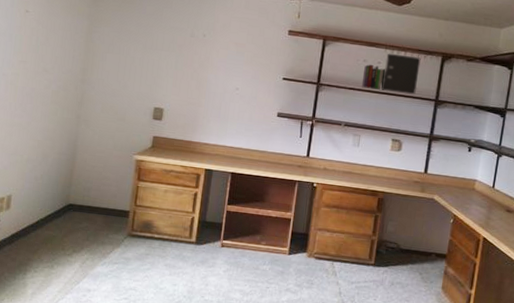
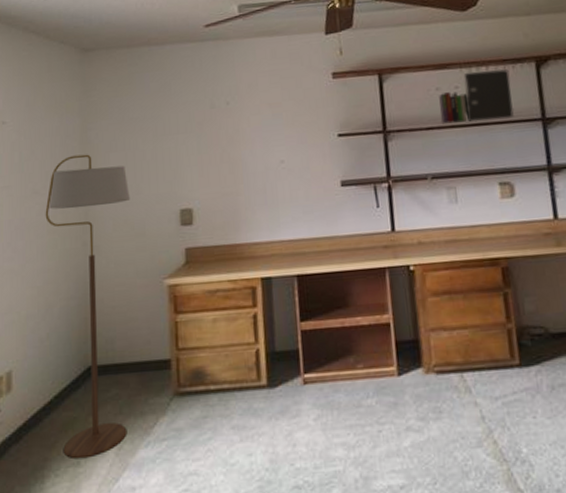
floor lamp: none [42,49,118,264] -> present [45,154,131,459]

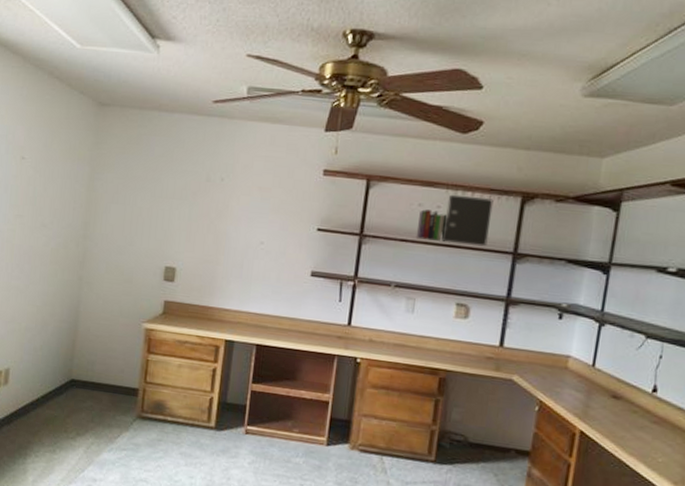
floor lamp: present [45,154,131,459] -> none [43,199,124,449]

